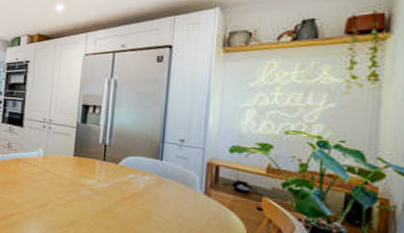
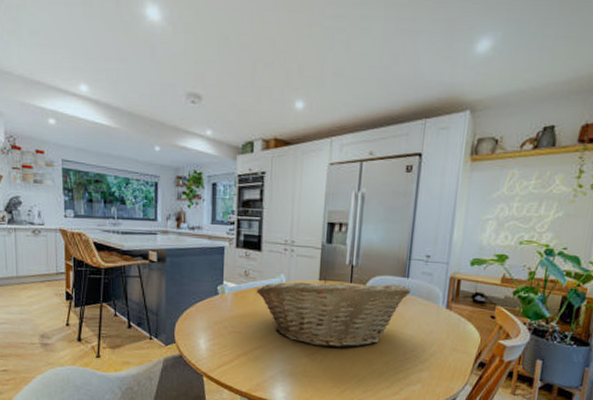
fruit basket: none [16,153,166,225] -> present [256,277,412,348]

